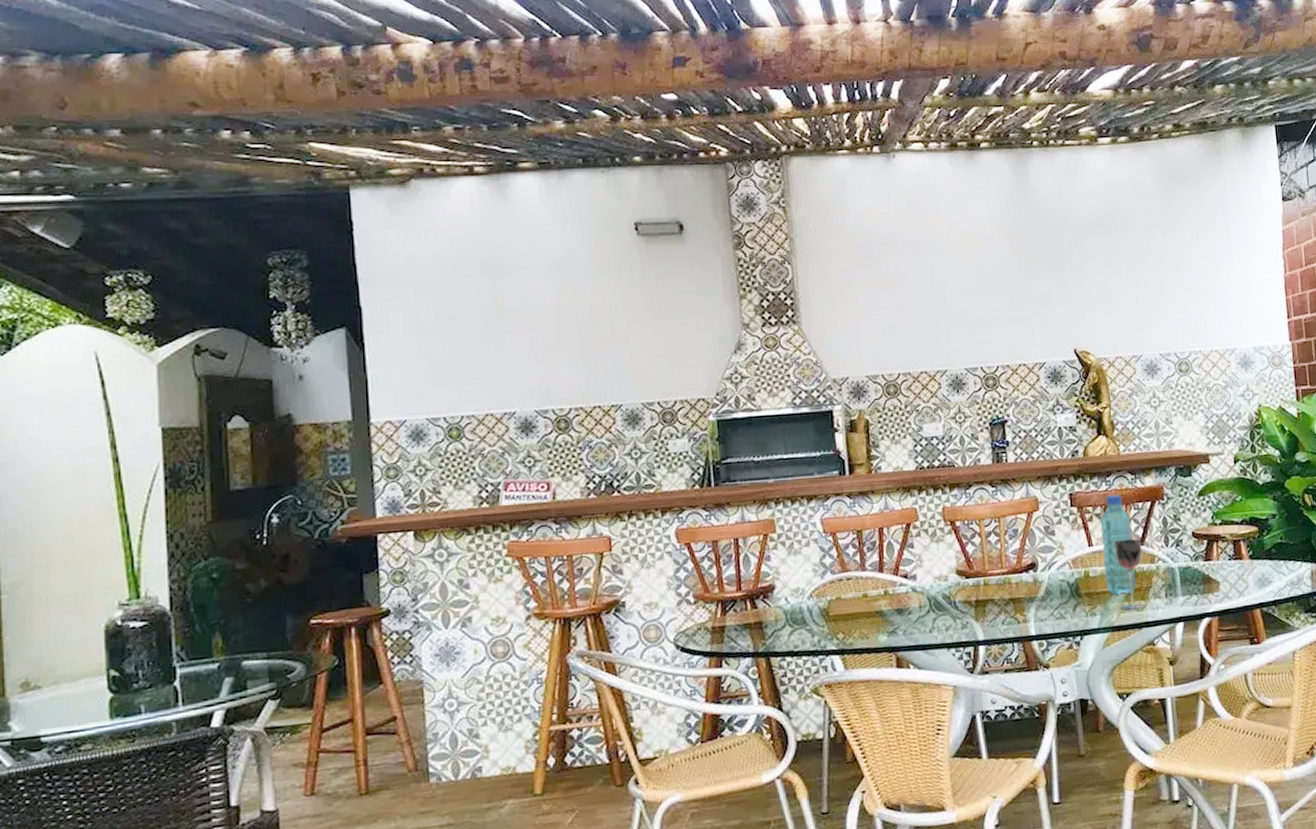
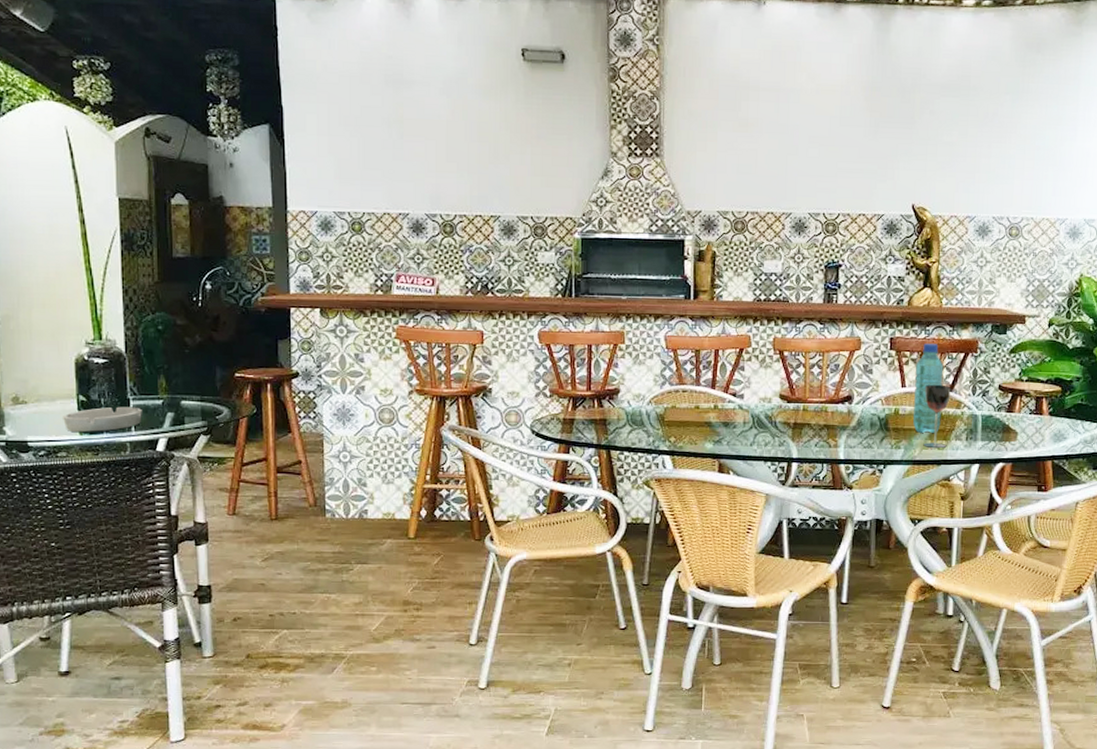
ashtray: none [88,675,194,718] -> present [63,406,144,433]

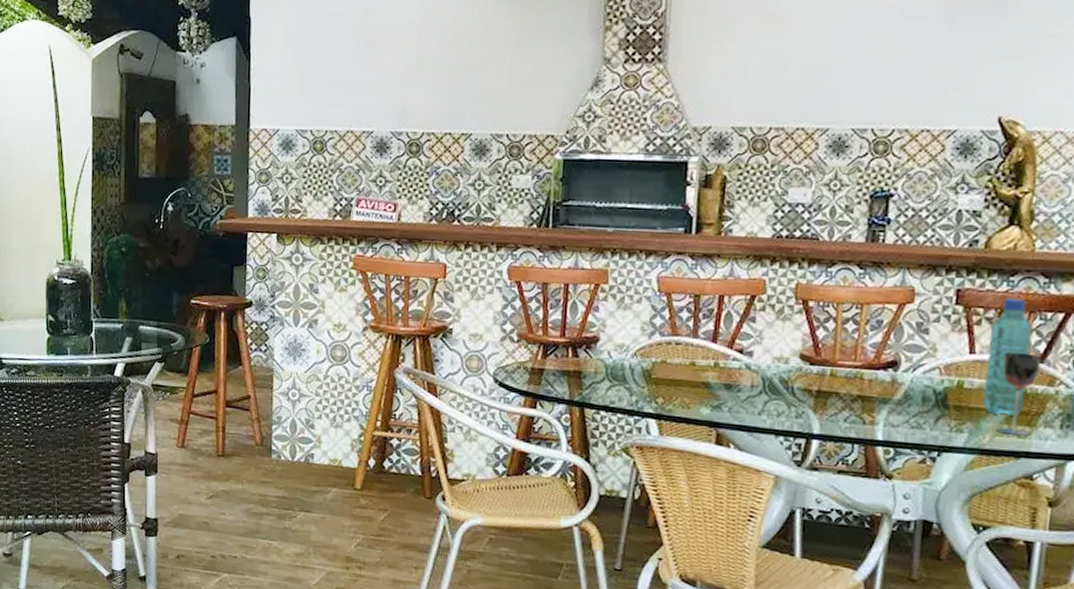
ashtray: present [63,406,144,433] -> none [33,328,104,354]

